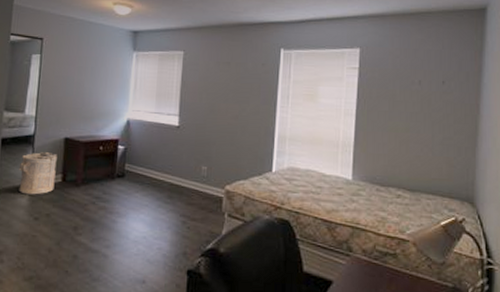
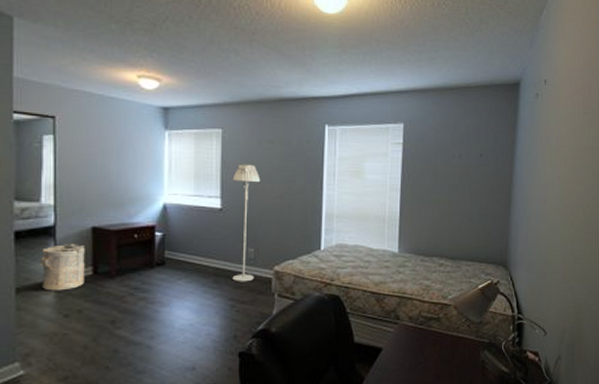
floor lamp: none [185,84,217,199] -> present [232,164,261,282]

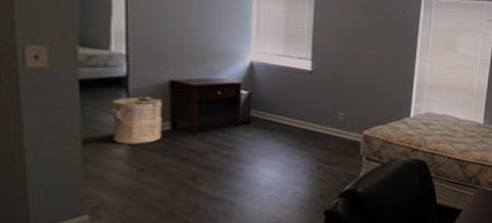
floor lamp: present [232,164,261,282] -> none [320,27,354,144]

